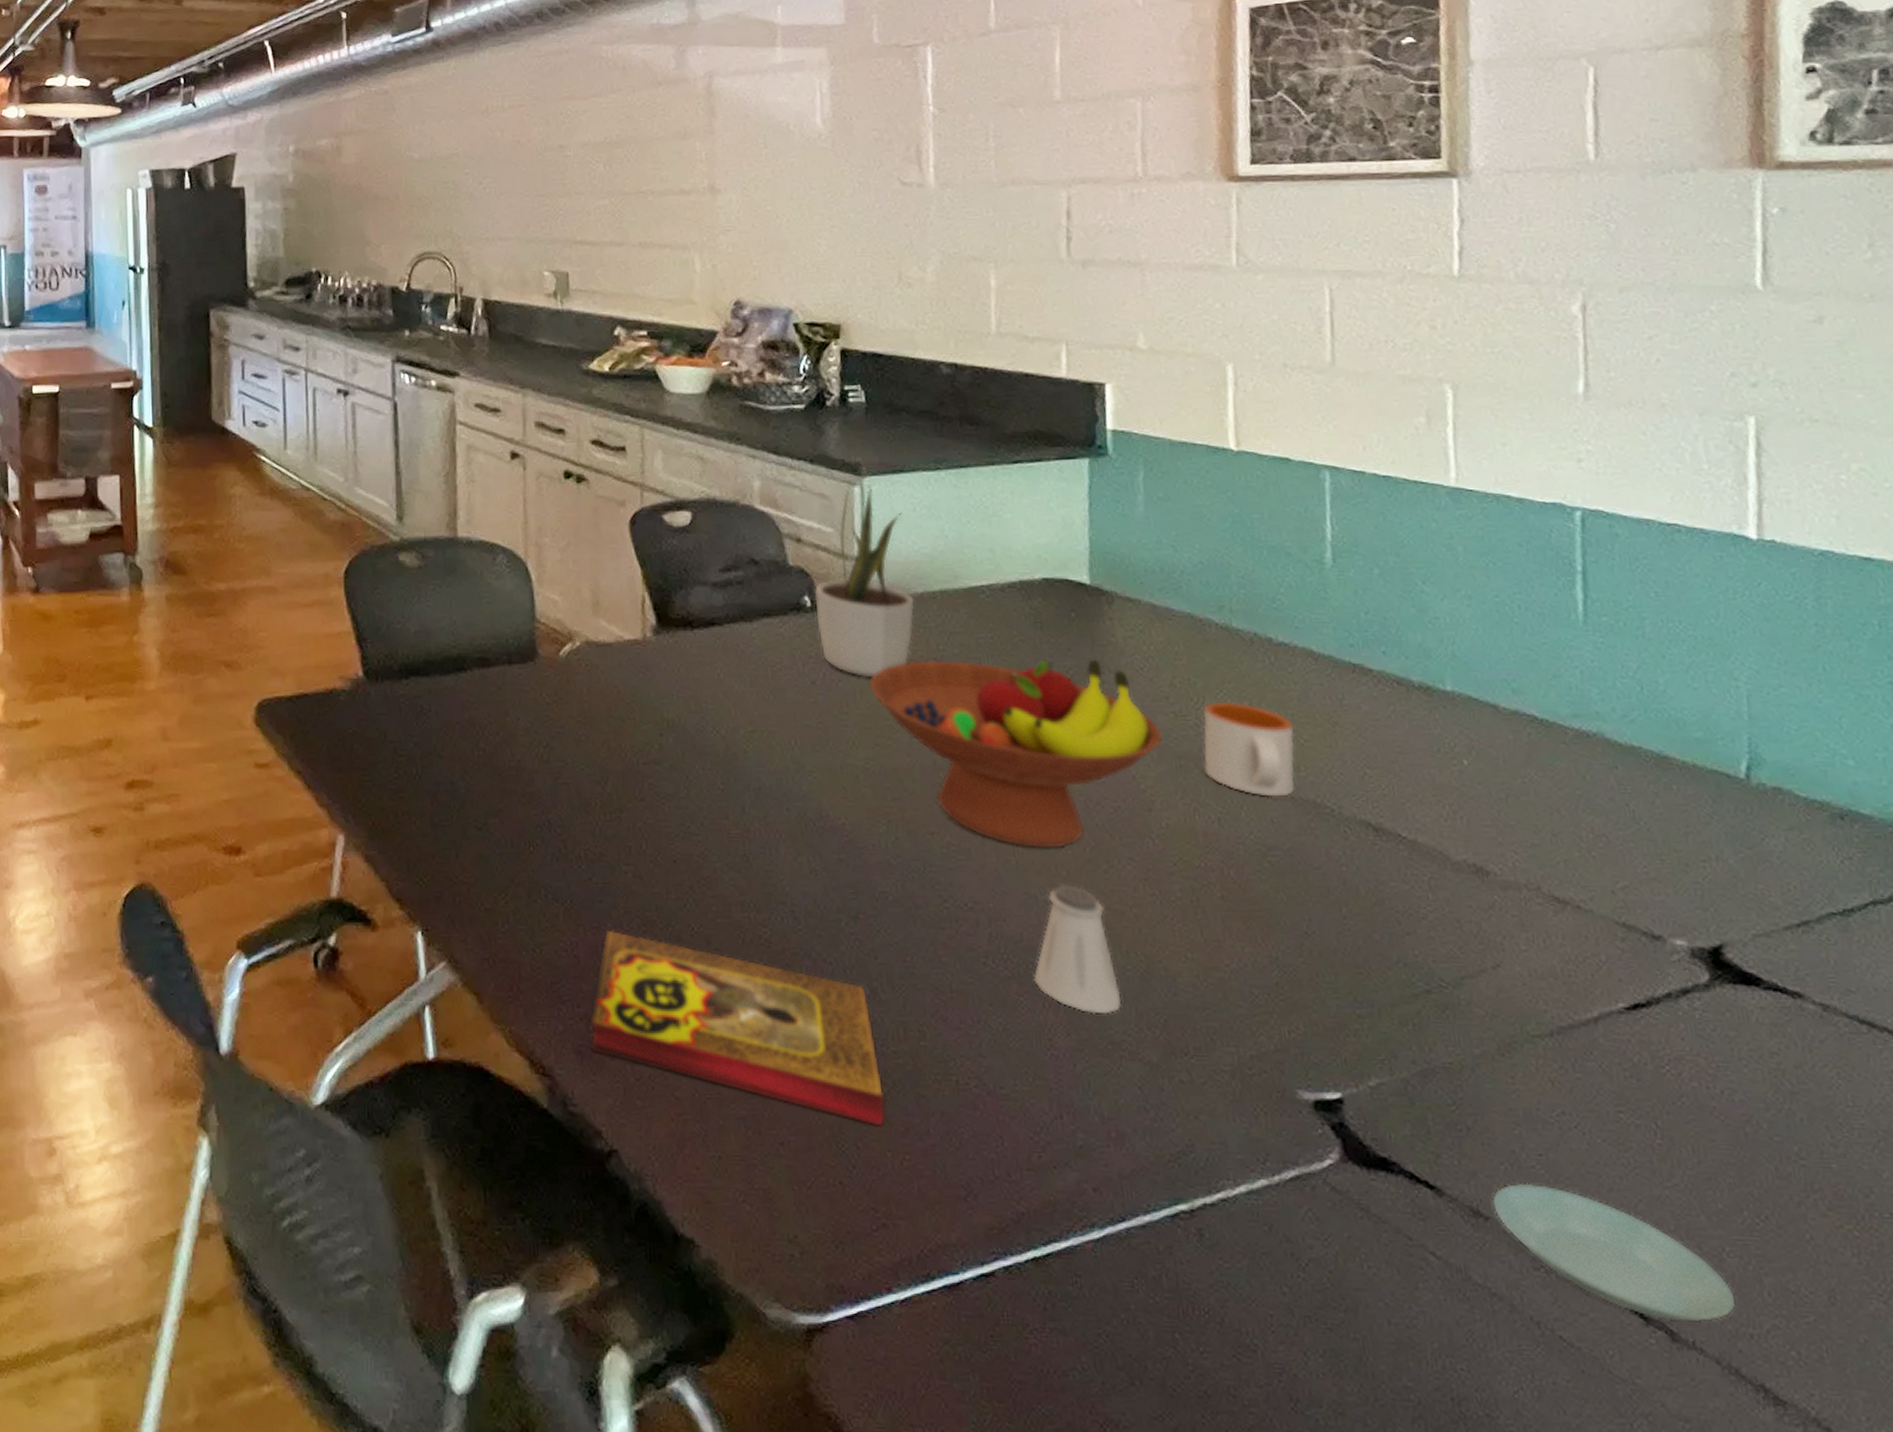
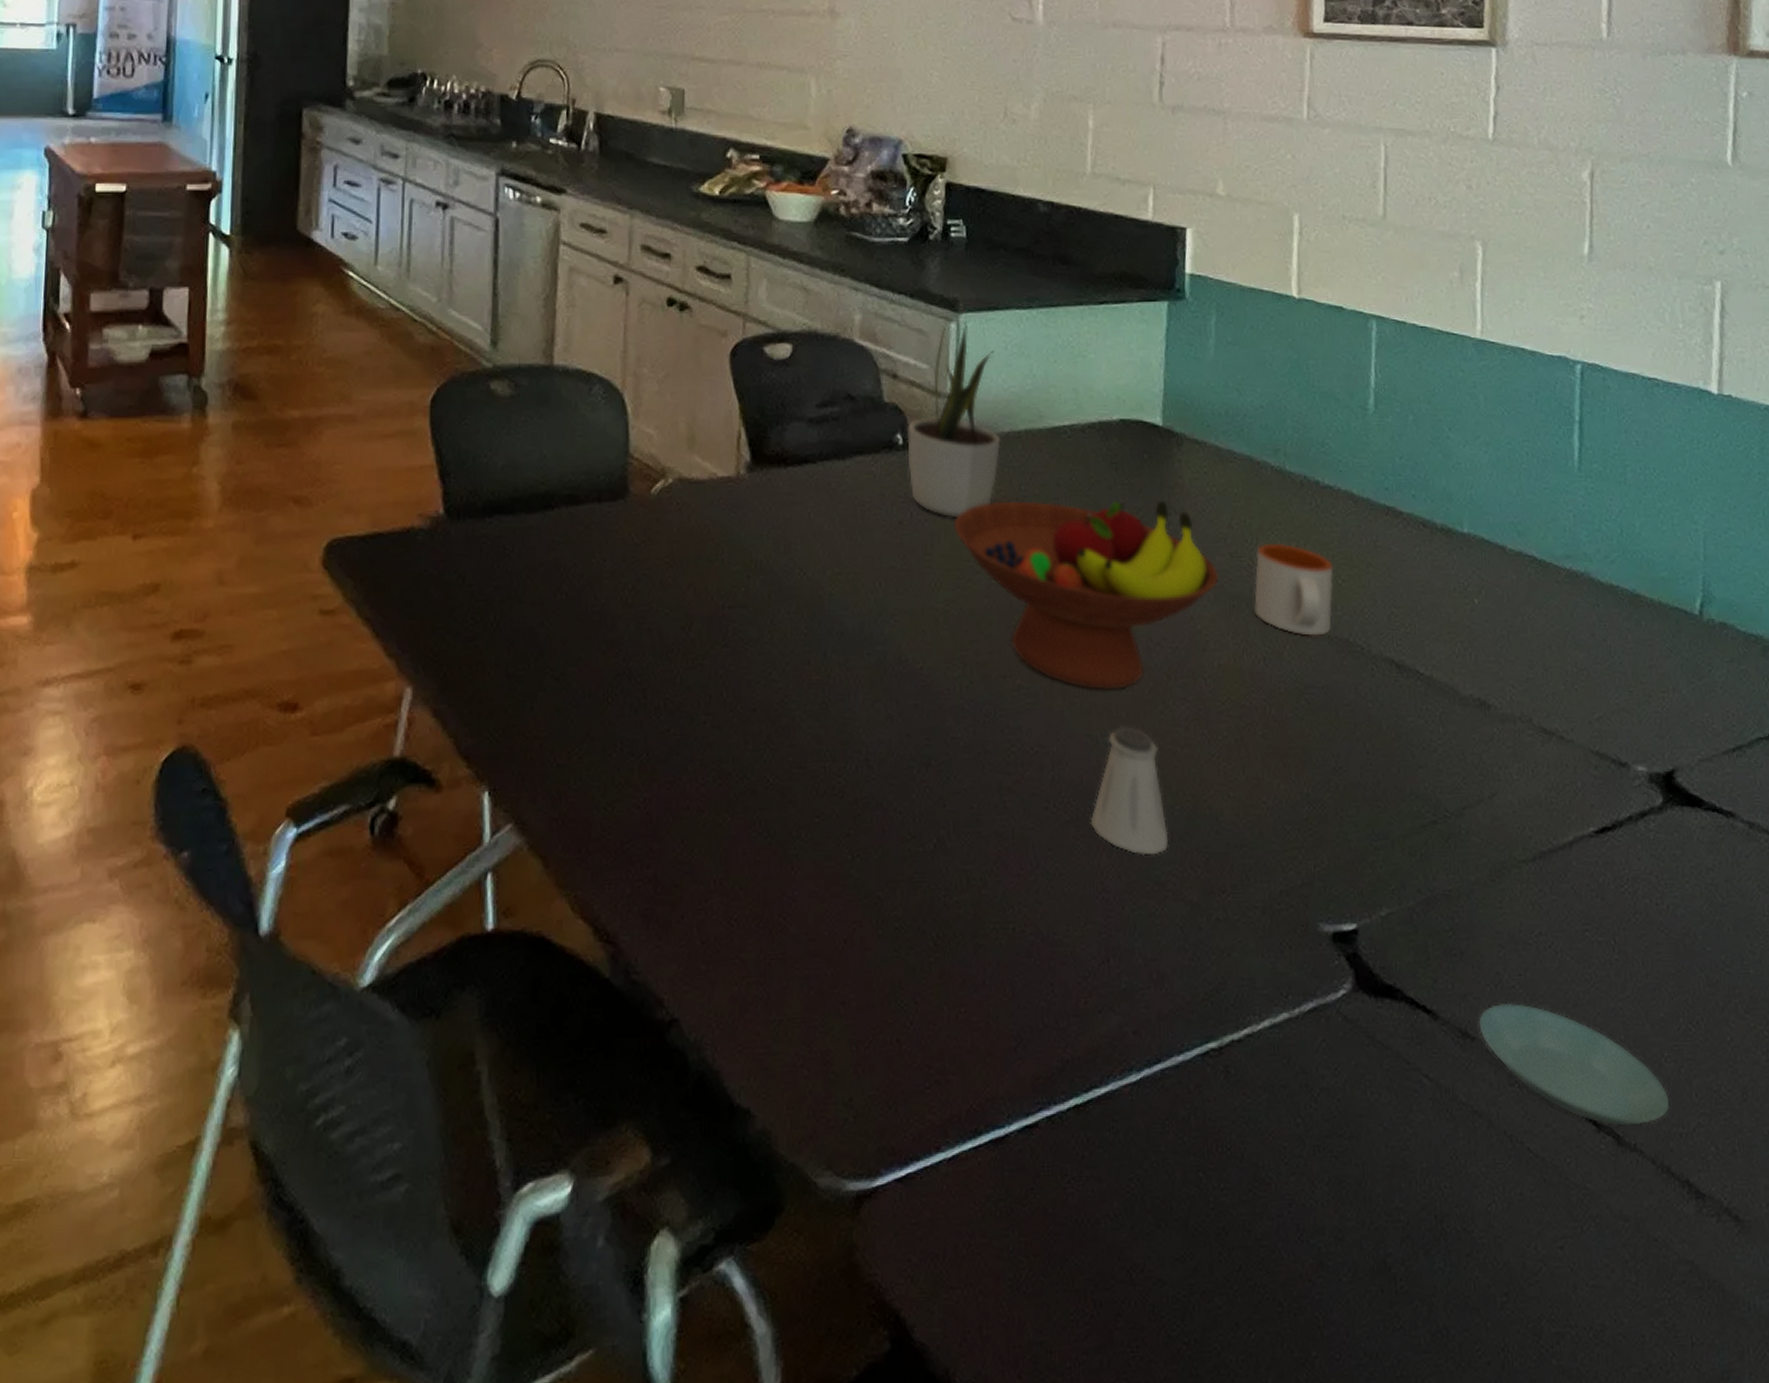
book: present [589,930,885,1127] -> none [657,784,945,980]

